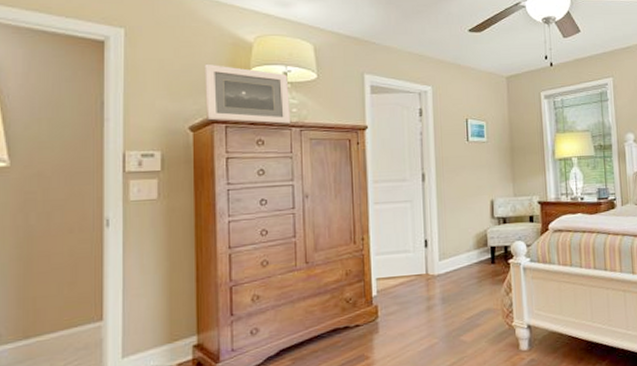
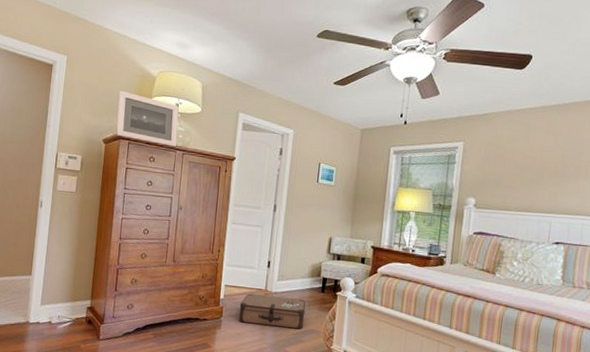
suitcase: none [398,276,478,319] -> present [239,293,306,330]

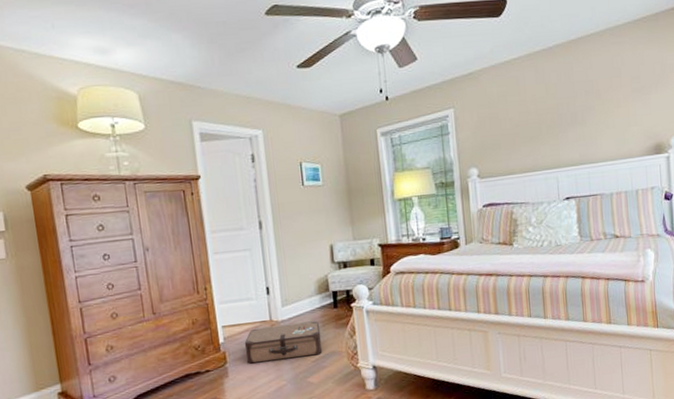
picture frame: present [116,90,179,148] -> none [32,120,125,180]

